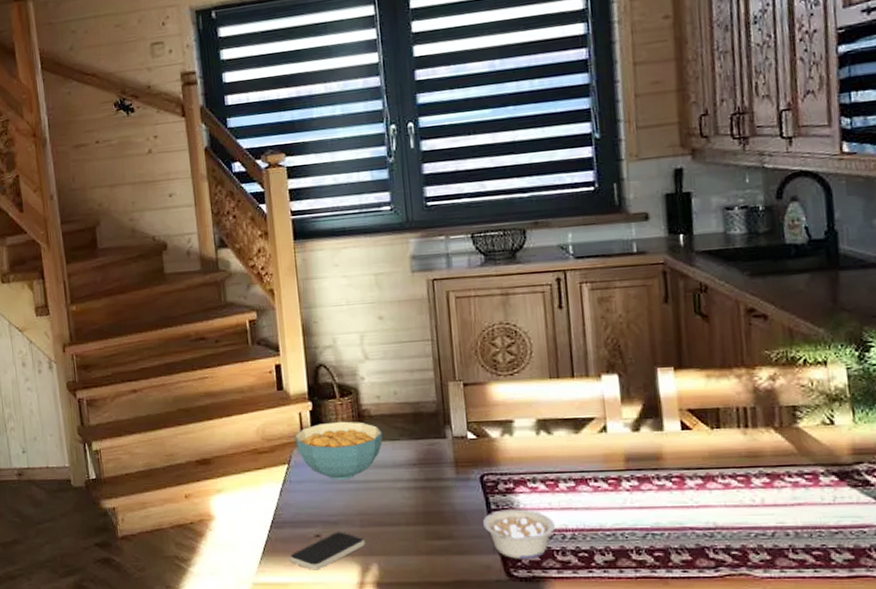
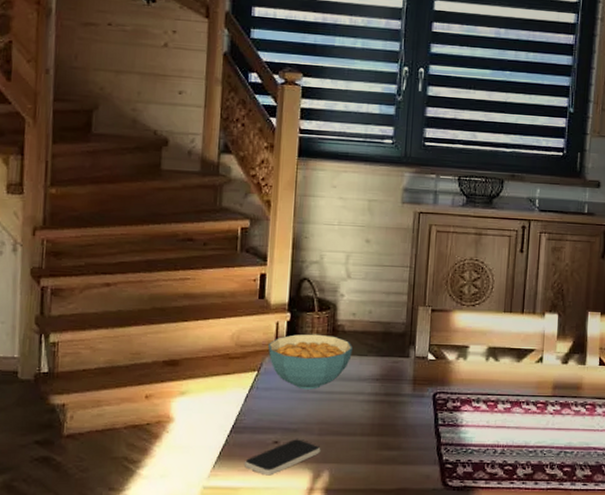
legume: present [482,509,556,560] -> none [428,425,490,471]

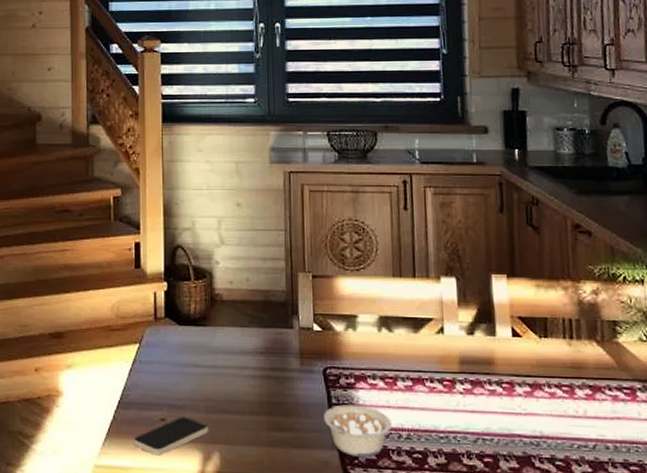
cereal bowl: present [267,334,352,390] -> none [147,304,233,364]
legume: none [428,425,490,471] -> present [322,404,393,458]

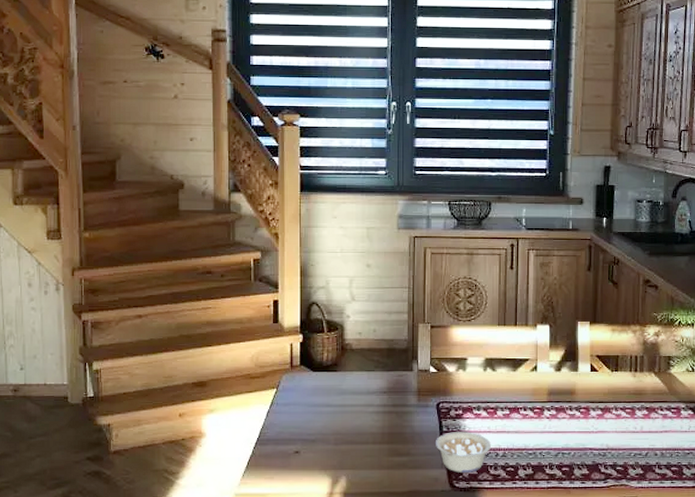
smartphone: present [133,417,209,456] -> none [270,449,337,483]

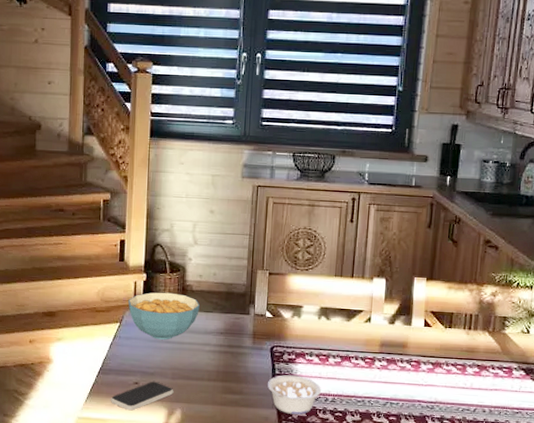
smartphone: none [270,449,337,483] -> present [111,381,174,411]
cereal bowl: none [284,353,360,404] -> present [127,292,200,340]

